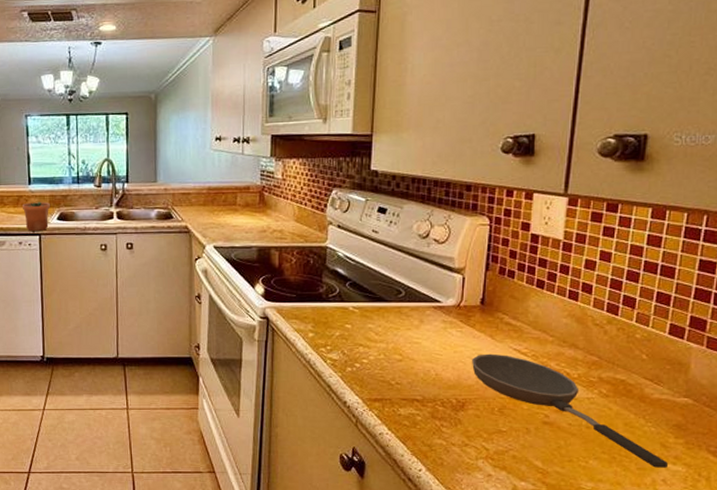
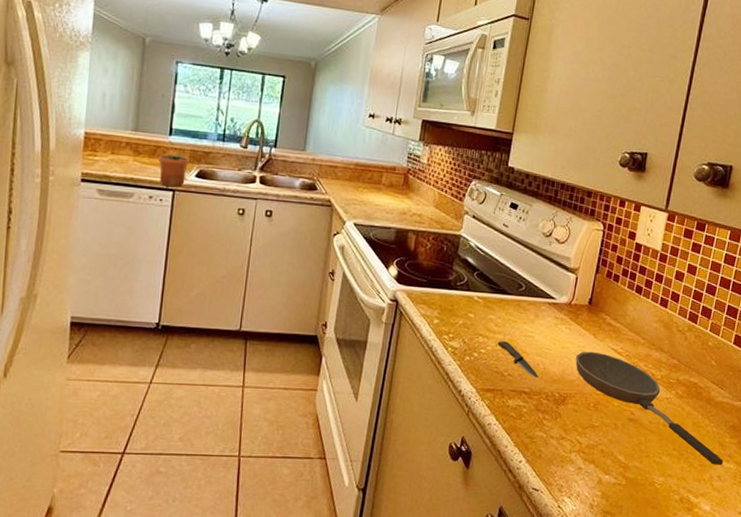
knife: none [381,350,430,386] -> present [497,341,538,379]

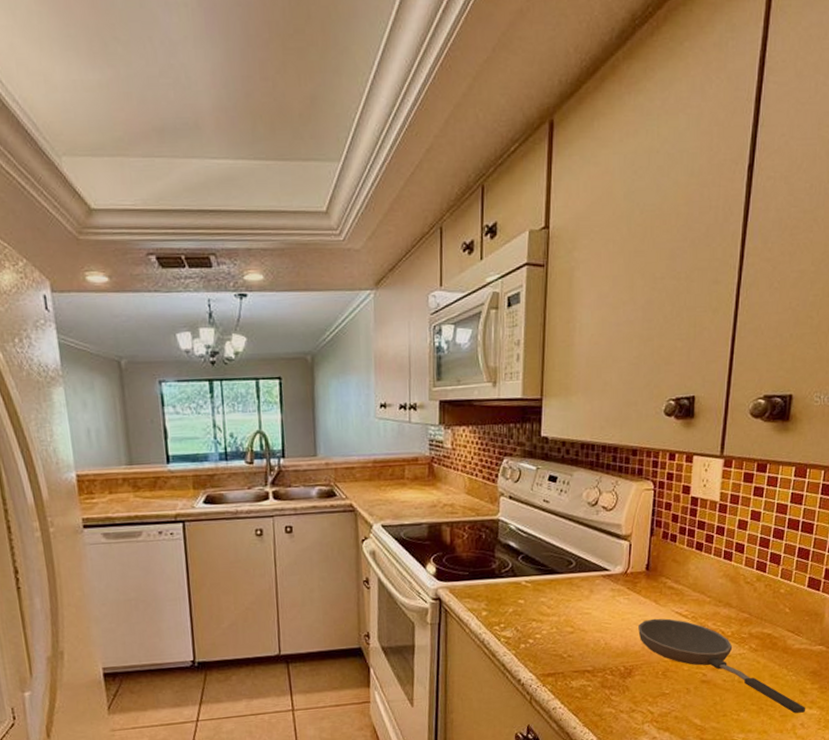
planter: present [158,154,190,187] -> none [159,483,194,519]
knife: present [497,341,538,379] -> none [553,622,600,656]

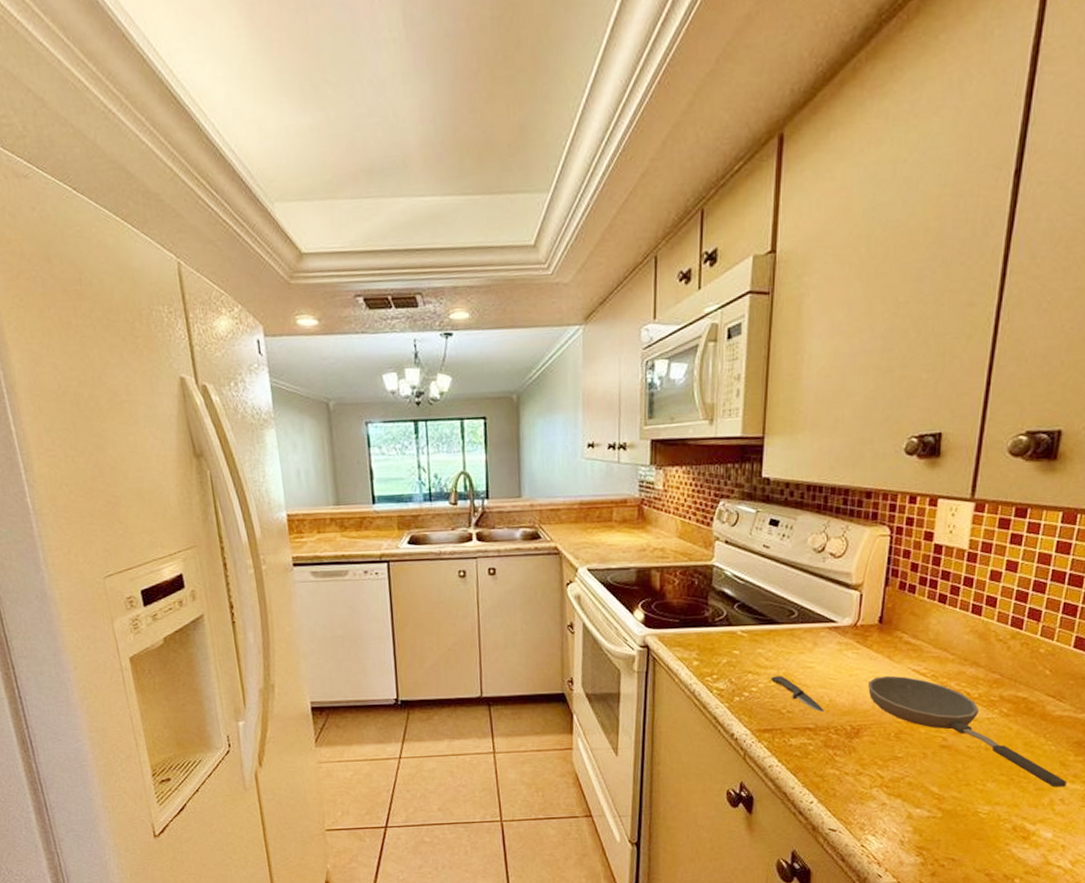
knife: none [553,622,600,656] -> present [771,676,824,713]

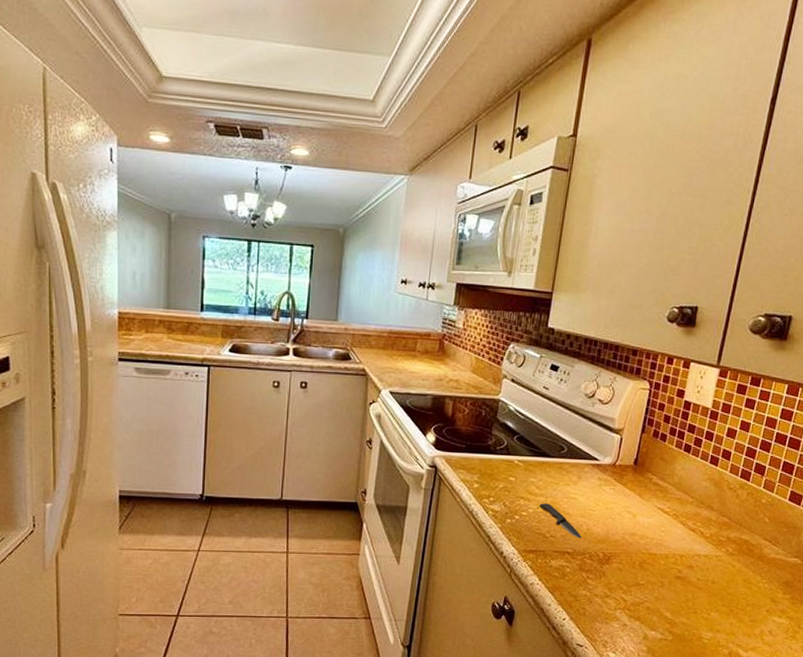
frying pan: present [868,675,1066,787] -> none [620,511,775,620]

